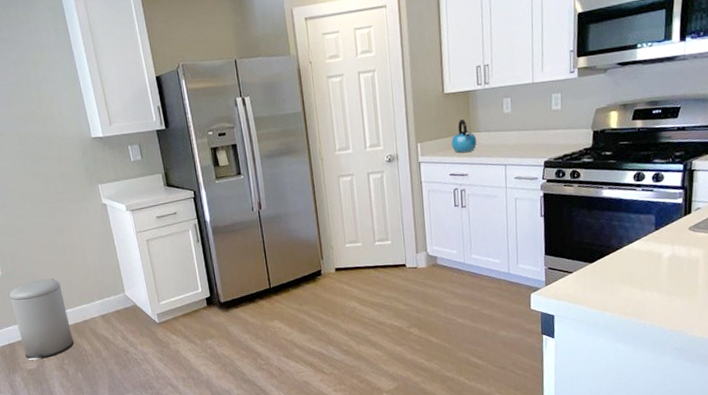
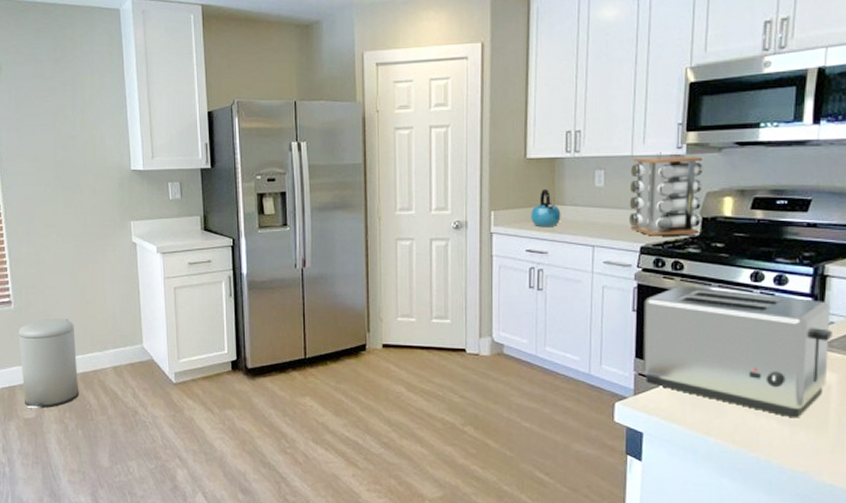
spice rack: none [532,77,593,152] -> present [629,152,704,236]
toaster: none [549,190,699,289] -> present [643,285,832,418]

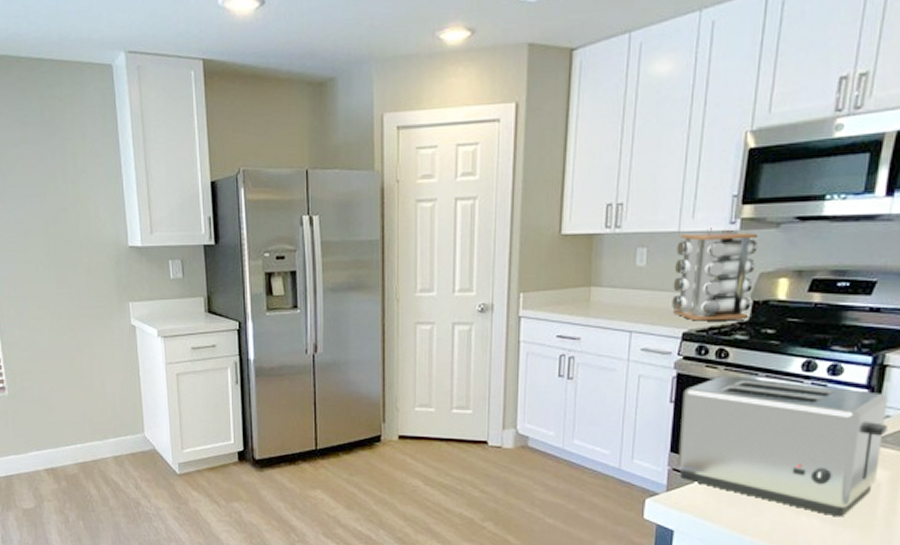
pedal bin: present [18,318,79,409] -> none [13,405,79,499]
kettle: present [531,189,561,228] -> none [564,269,597,311]

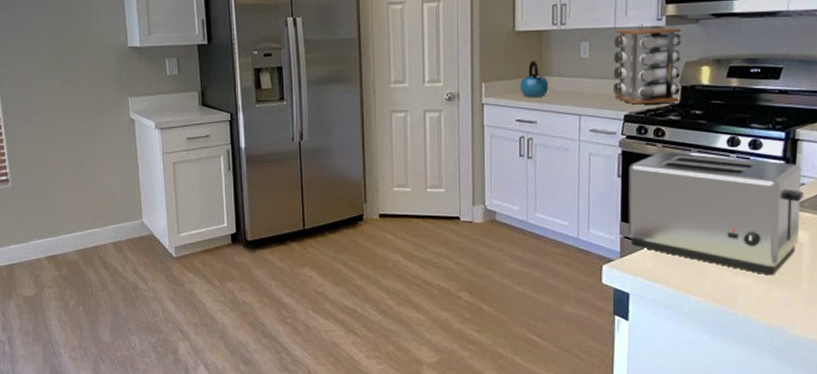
kettle: none [564,269,597,311] -> present [520,61,549,98]

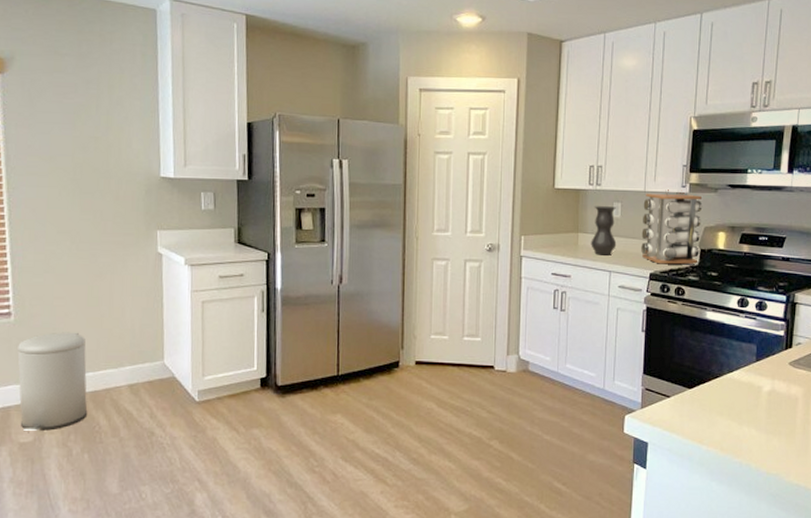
pedal bin: none [16,195,79,287] -> present [17,332,88,432]
kettle: present [520,61,549,98] -> none [557,218,583,253]
vase: none [557,46,586,99] -> present [591,206,617,255]
toaster: present [628,151,804,276] -> none [649,309,800,427]

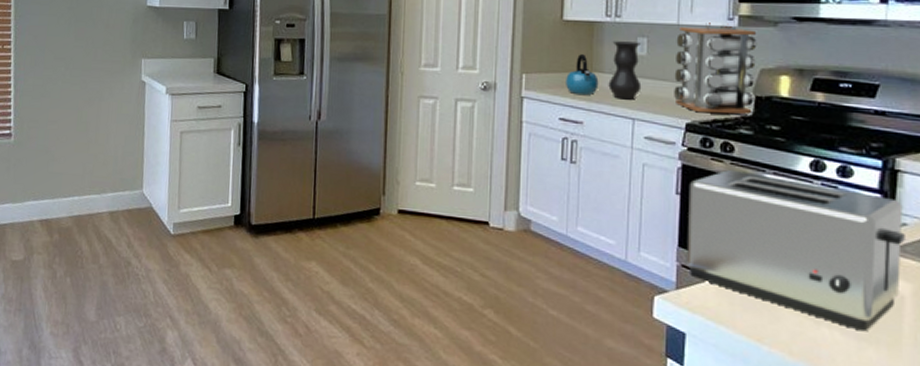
pedal bin: present [17,332,88,432] -> none [13,155,74,251]
kettle: none [557,218,583,253] -> present [566,54,599,96]
toaster: none [649,309,800,427] -> present [686,169,905,332]

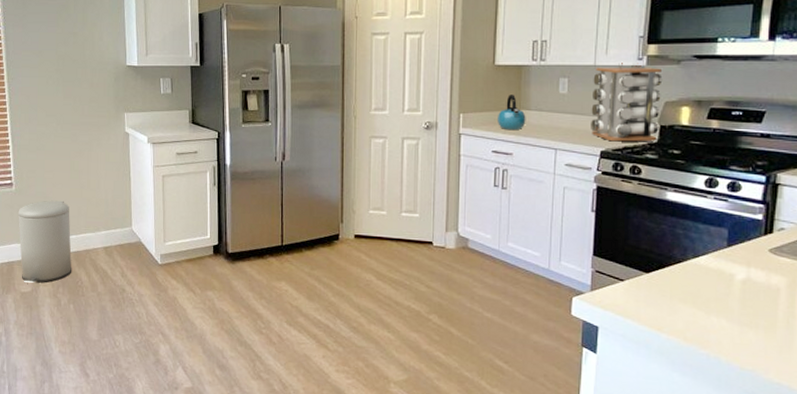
pedal bin: none [13,155,74,251] -> present [18,200,72,284]
vase: present [608,41,642,100] -> none [534,82,563,133]
toaster: present [686,169,905,332] -> none [600,188,783,319]

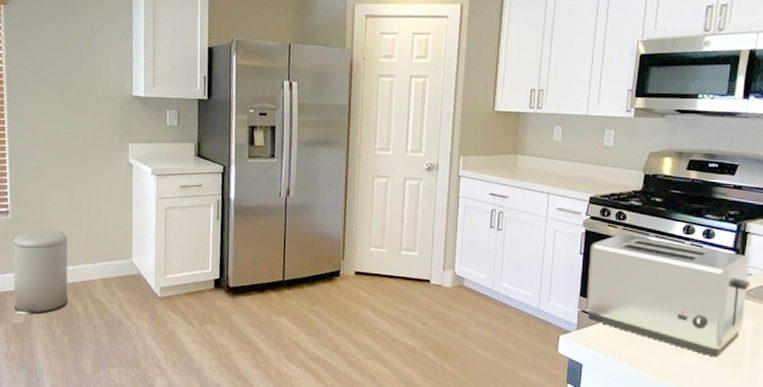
kettle: present [498,95,526,131] -> none [495,140,522,175]
spice rack: present [591,63,663,142] -> none [581,114,648,190]
toaster: none [600,188,783,319] -> present [586,233,750,358]

